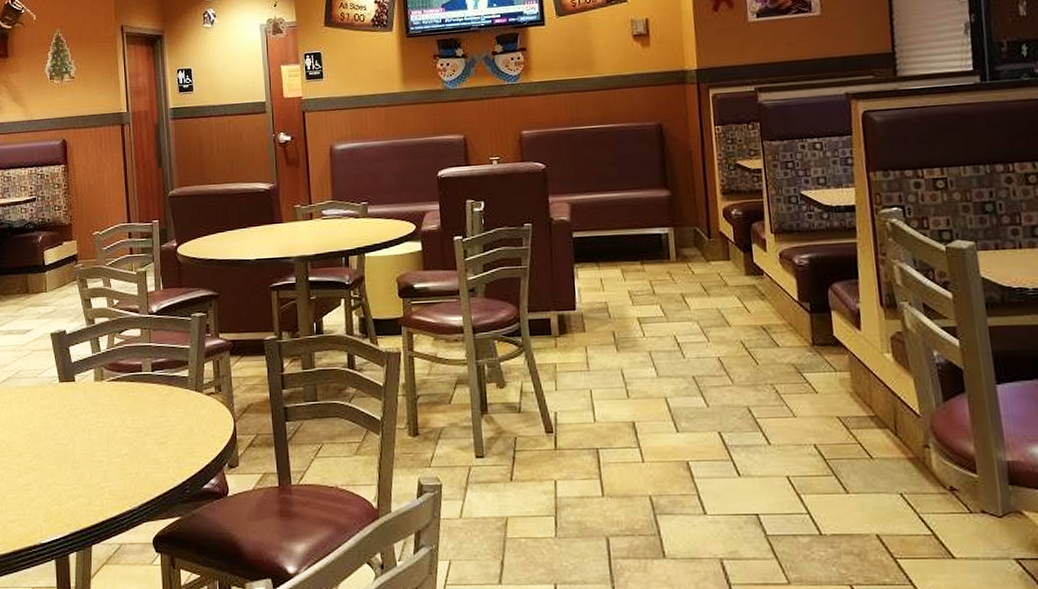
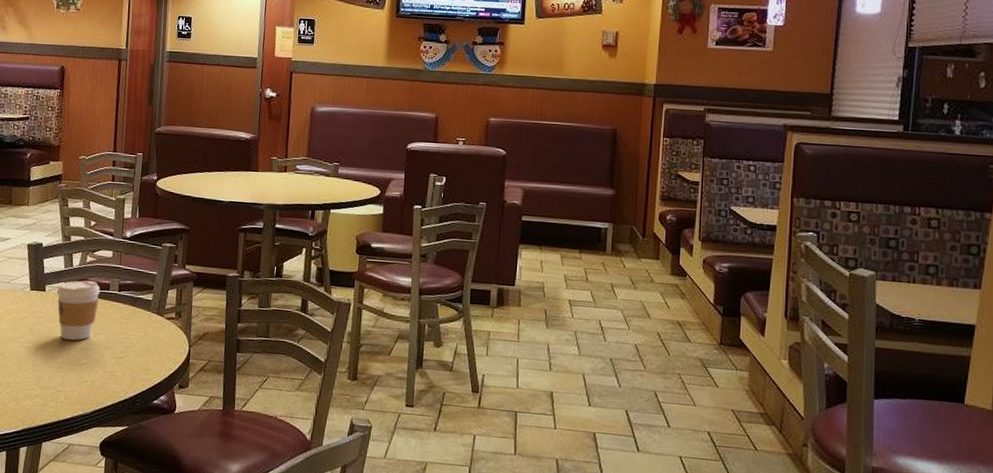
coffee cup: none [88,364,133,430] -> present [57,280,100,340]

